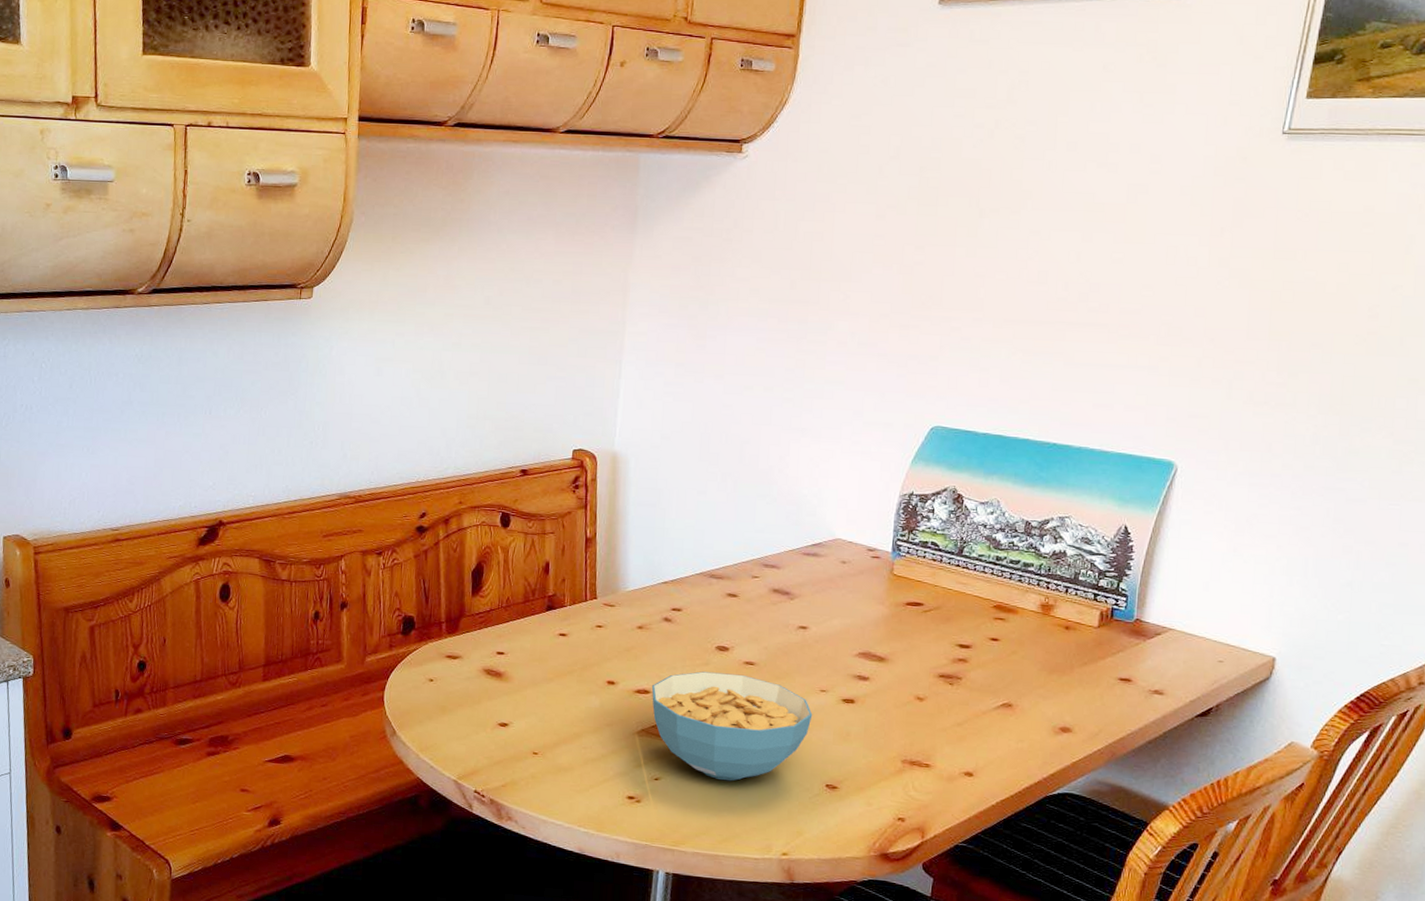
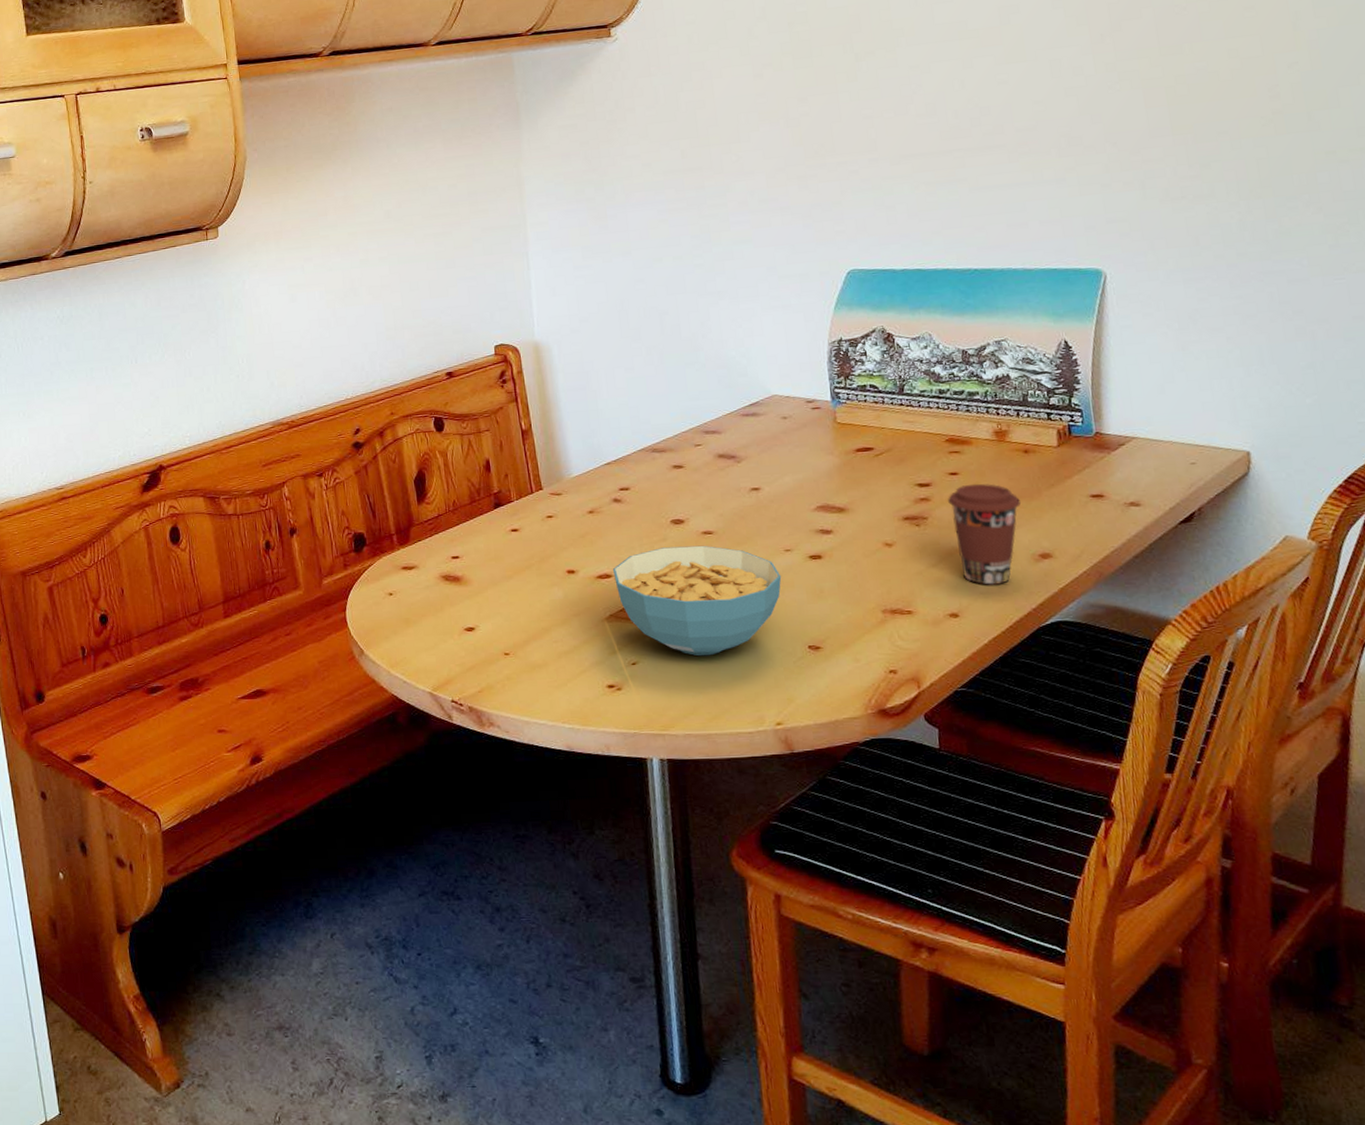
coffee cup: none [984,651,1053,751] -> present [948,483,1022,585]

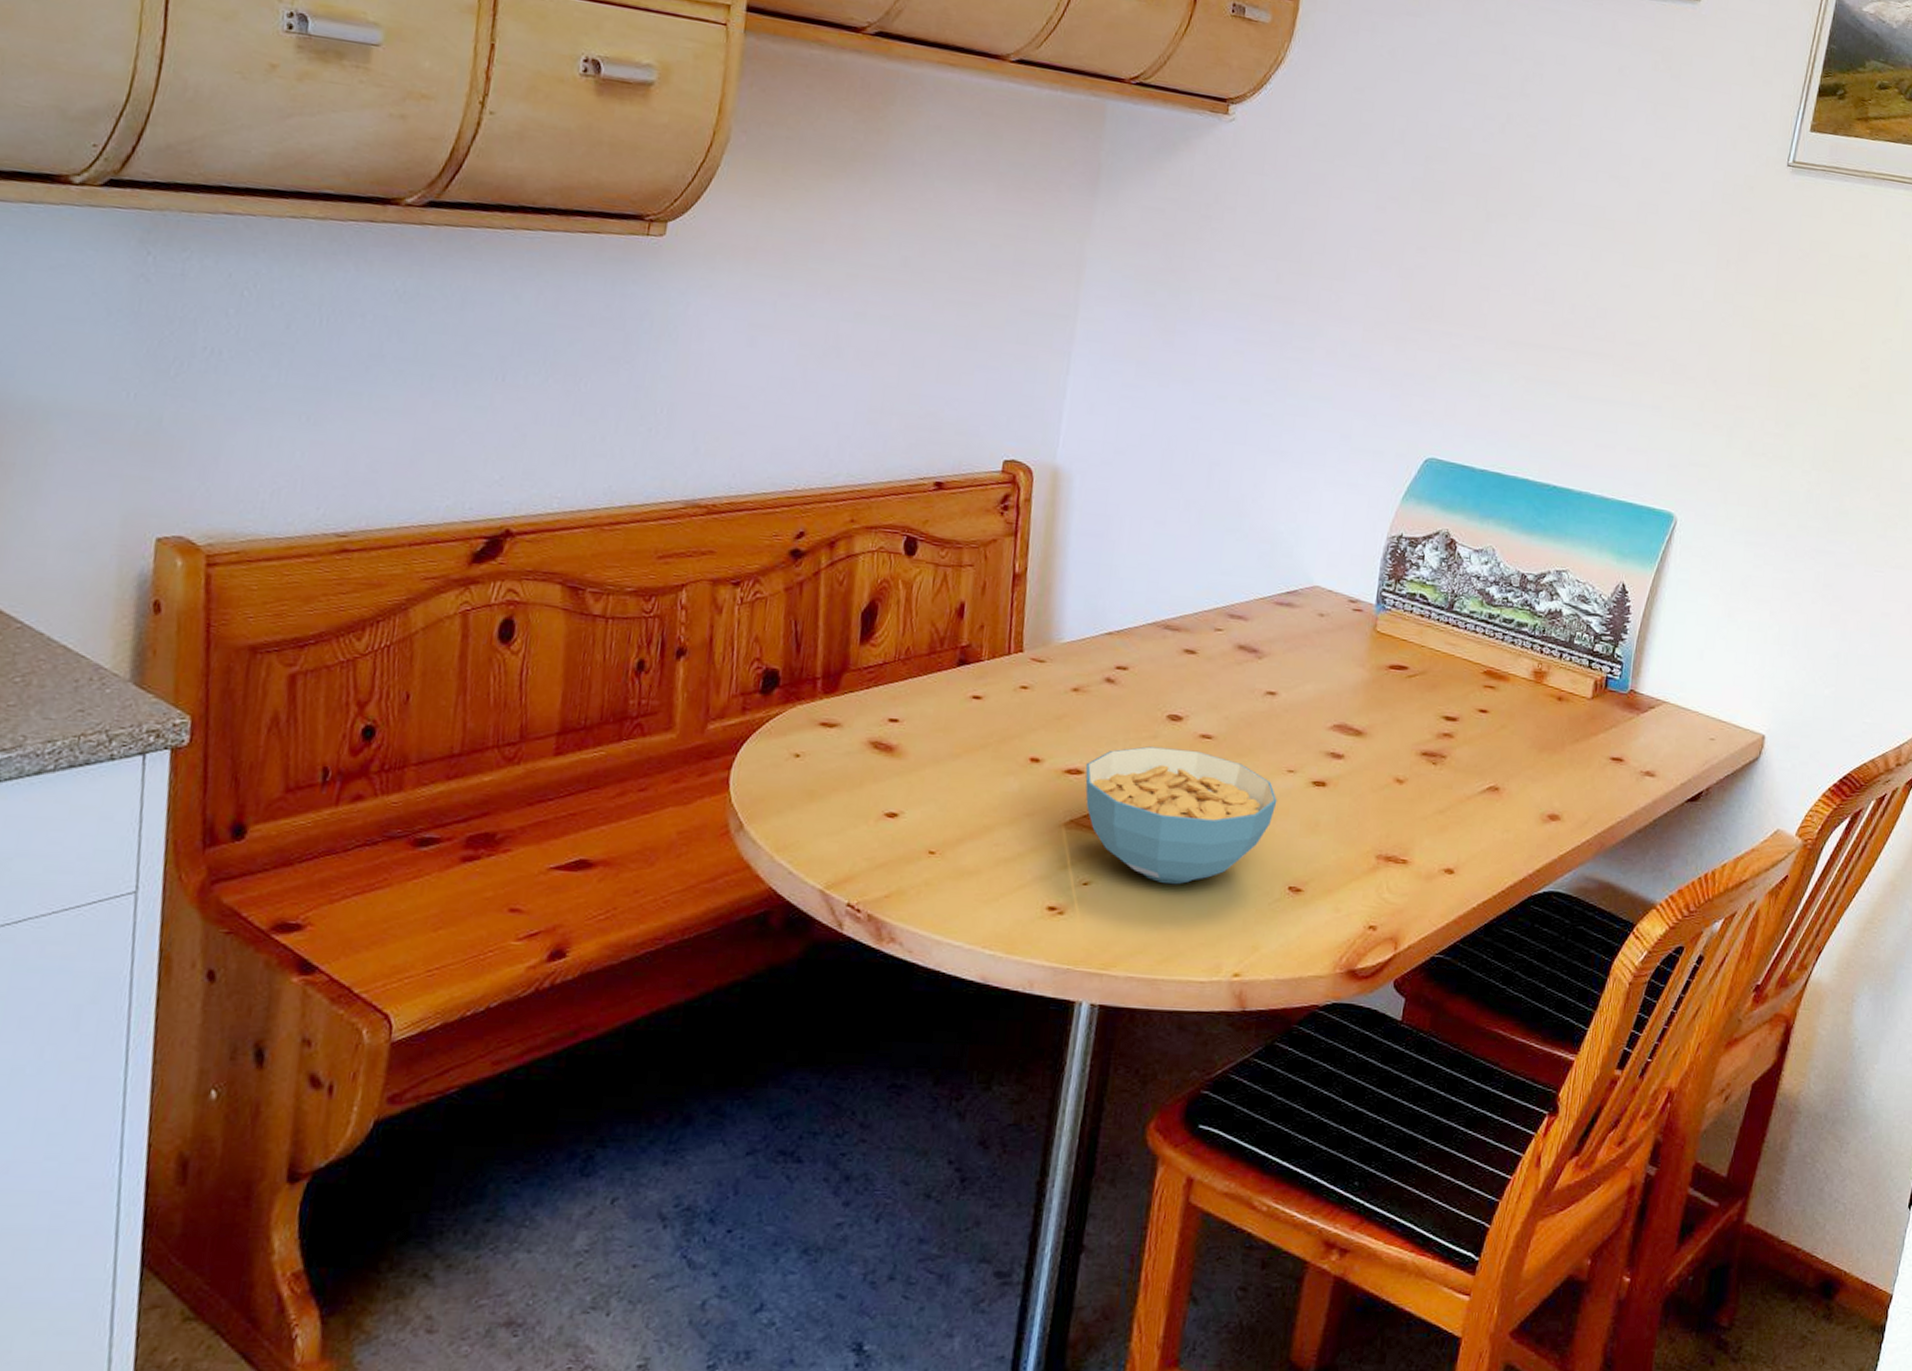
coffee cup: present [948,483,1022,585] -> none [1468,725,1543,843]

